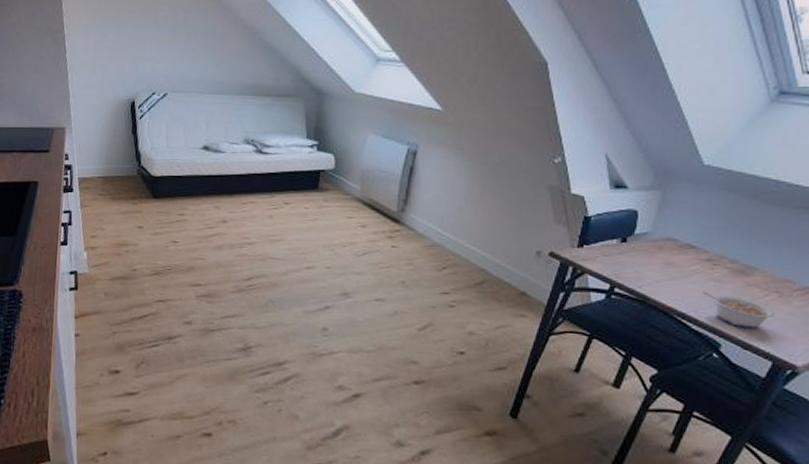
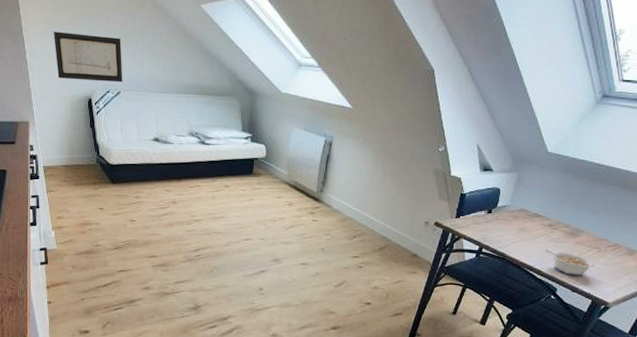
wall art: none [96,27,171,83] -> present [53,31,123,83]

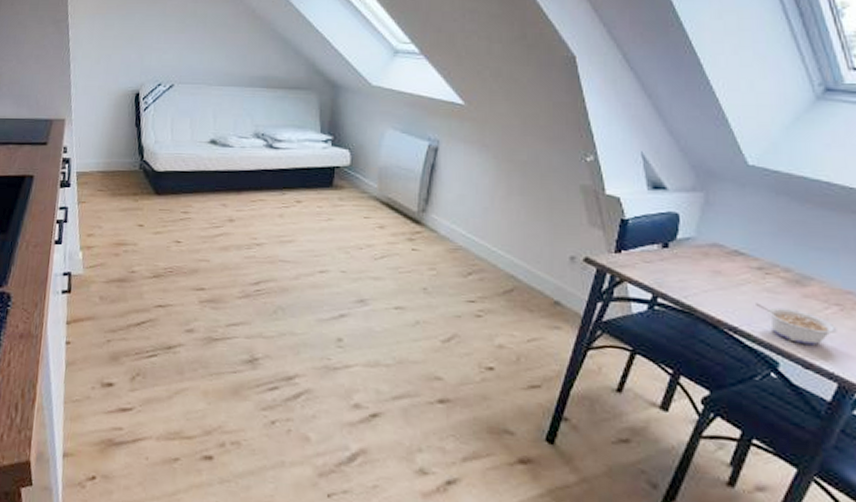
wall art: present [53,31,123,83] -> none [102,17,179,74]

